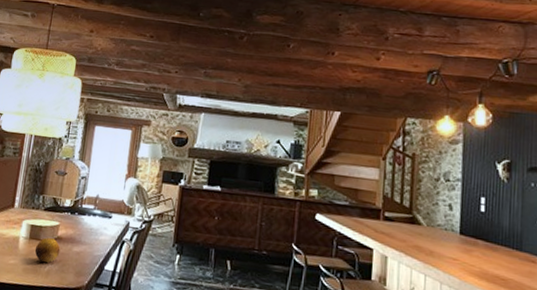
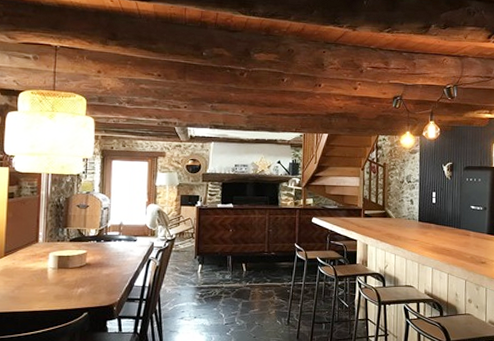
fruit: present [34,237,61,263] -> none [64,265,90,288]

